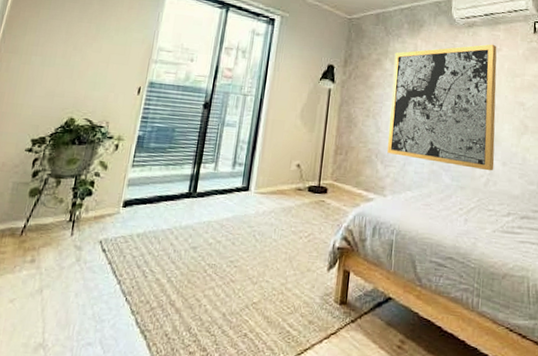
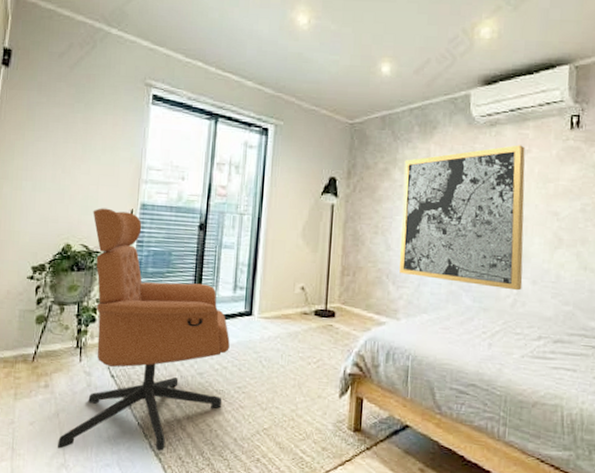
armchair: none [37,84,226,328] -> present [58,208,230,451]

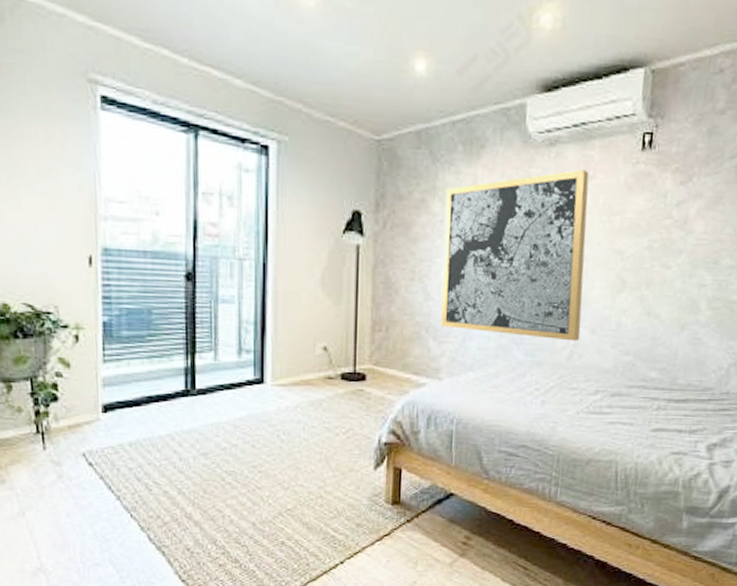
armchair: present [58,208,230,451] -> none [28,254,238,552]

